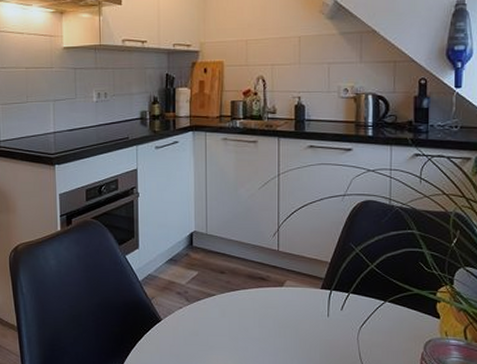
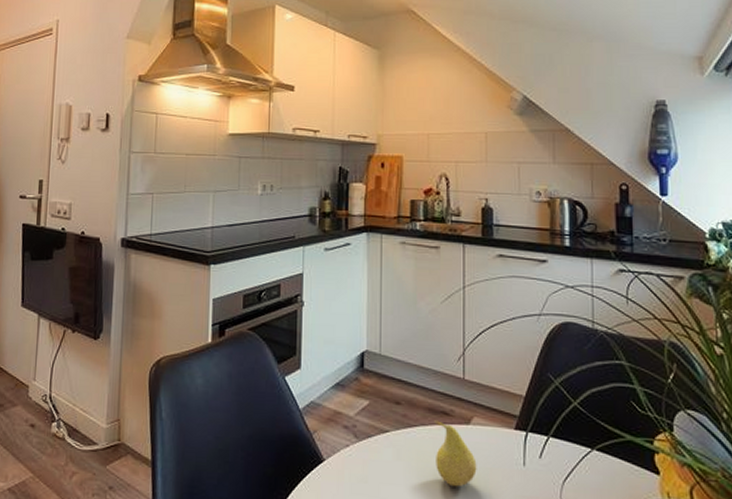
fruit: none [253,283,289,336] -> present [434,419,477,487]

